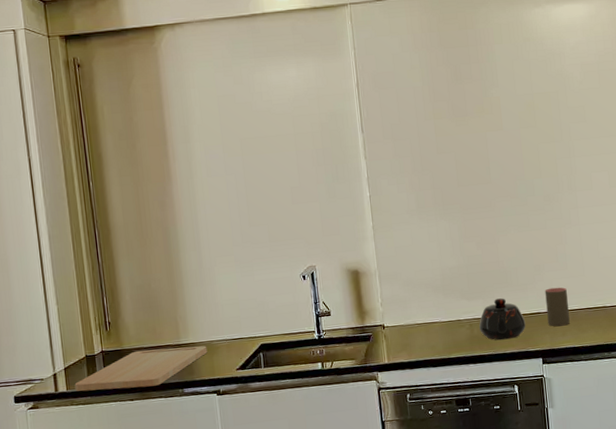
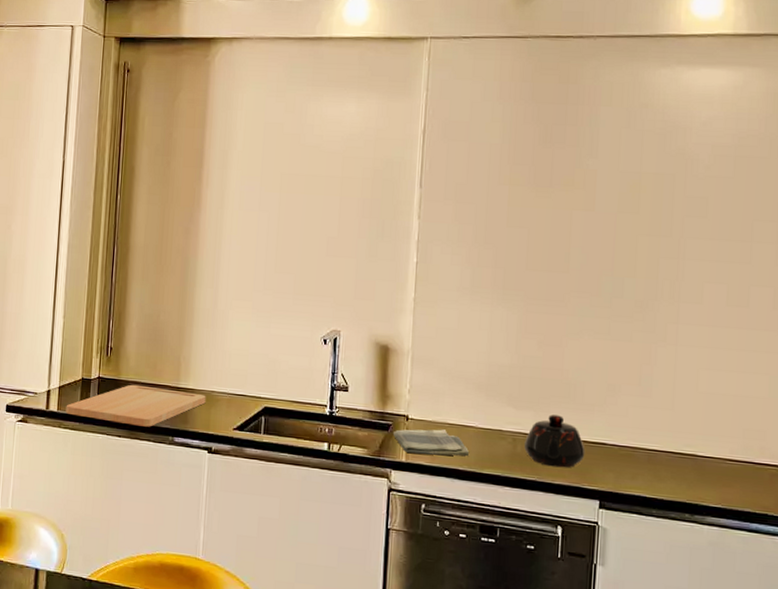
dish towel: none [373,329,438,355] -> present [392,429,470,457]
cup: present [545,287,570,327] -> none [614,416,646,468]

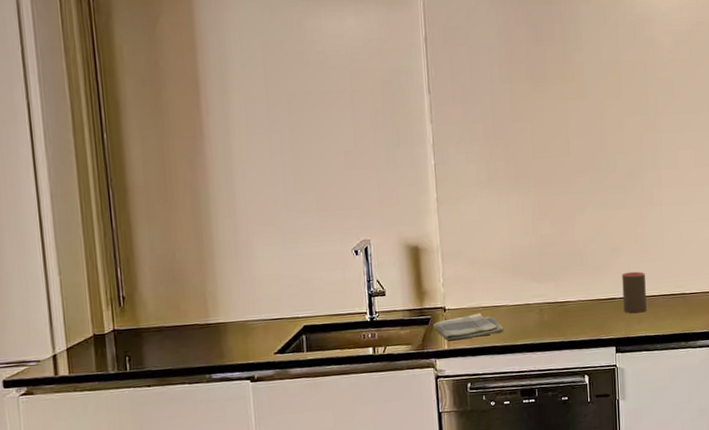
cutting board: present [65,384,206,427] -> none [79,326,241,376]
teapot: present [524,414,585,468] -> none [550,281,600,327]
cup: none [614,416,646,468] -> present [622,271,647,314]

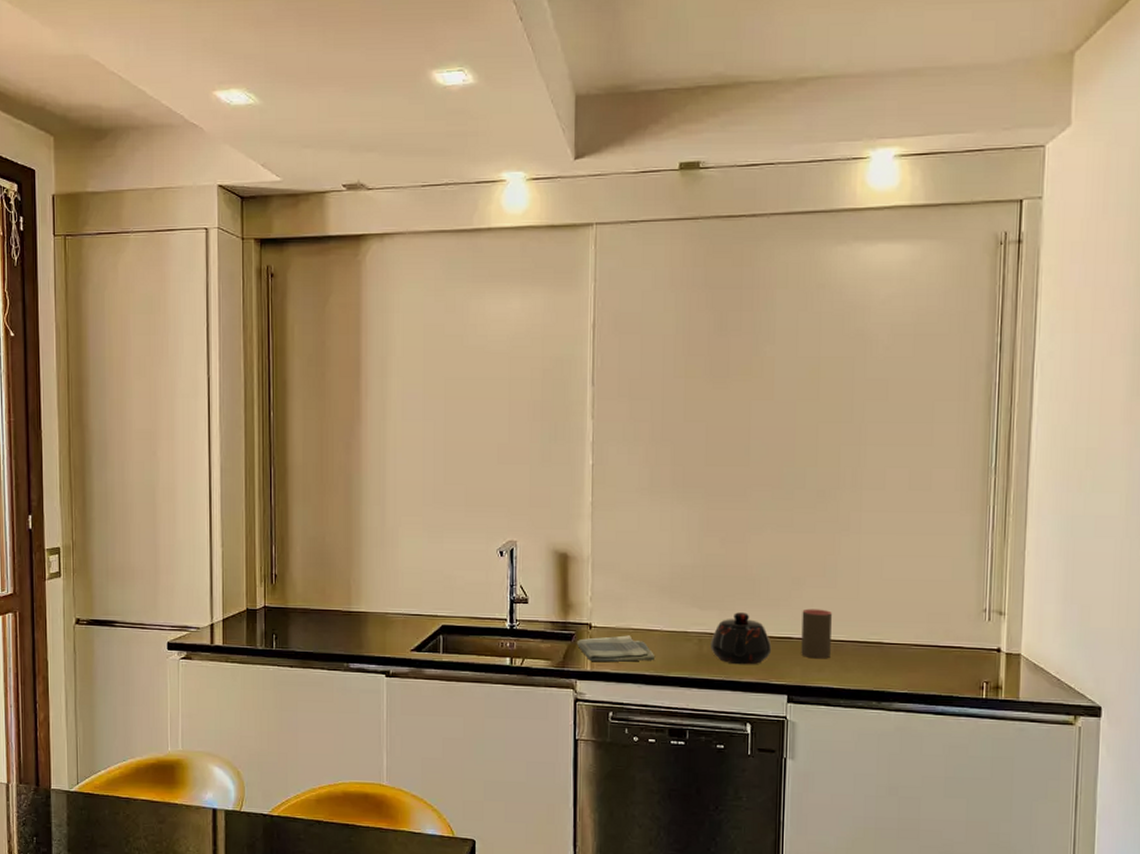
teapot: none [550,281,600,327] -> present [711,612,772,665]

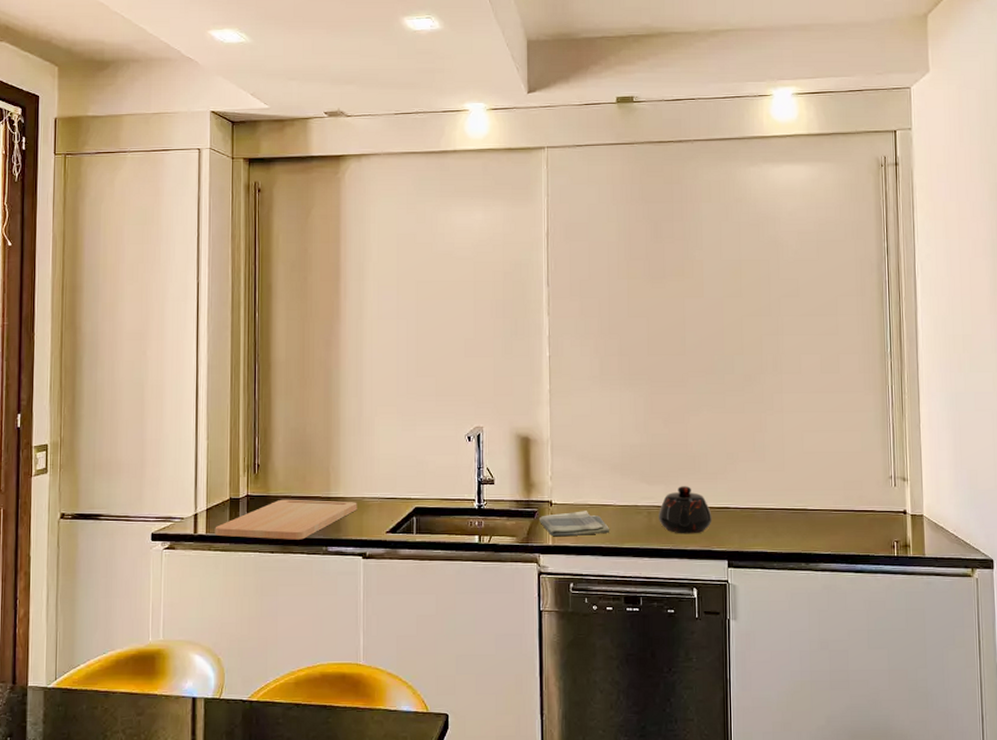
cutting board: none [232,611,380,655] -> present [215,499,357,540]
cup: present [801,608,832,659] -> none [737,480,763,526]

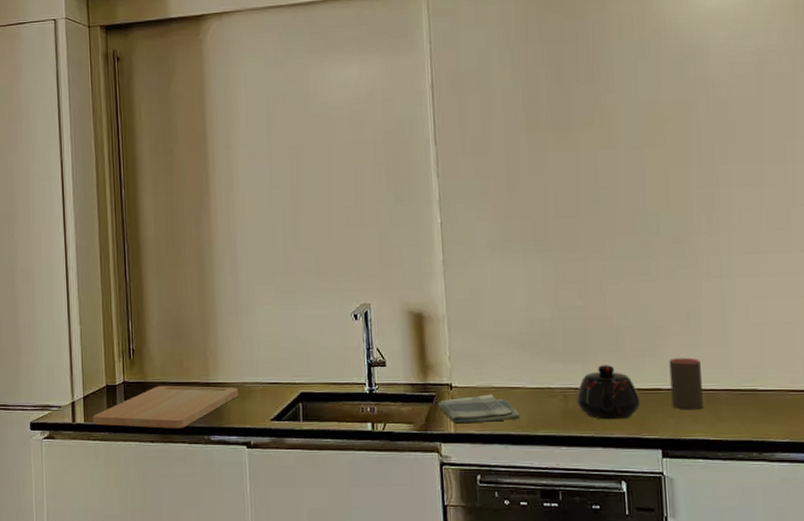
cup: none [737,480,763,526] -> present [669,357,703,410]

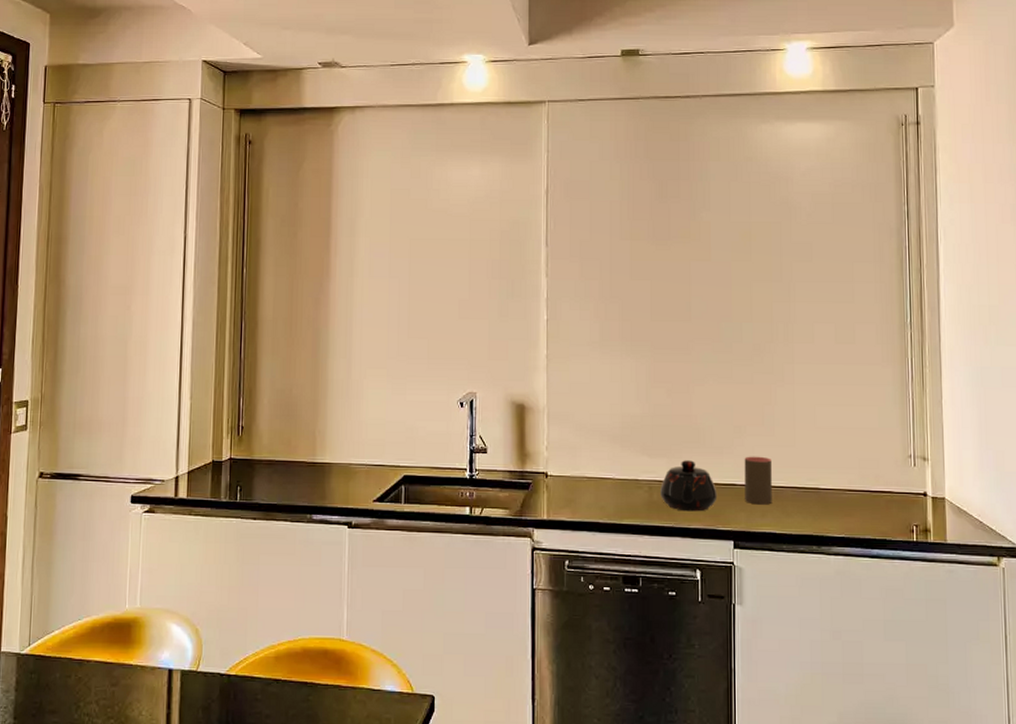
cutting board: present [93,385,239,429] -> none [196,463,344,506]
dish towel: present [437,394,521,424] -> none [533,483,609,511]

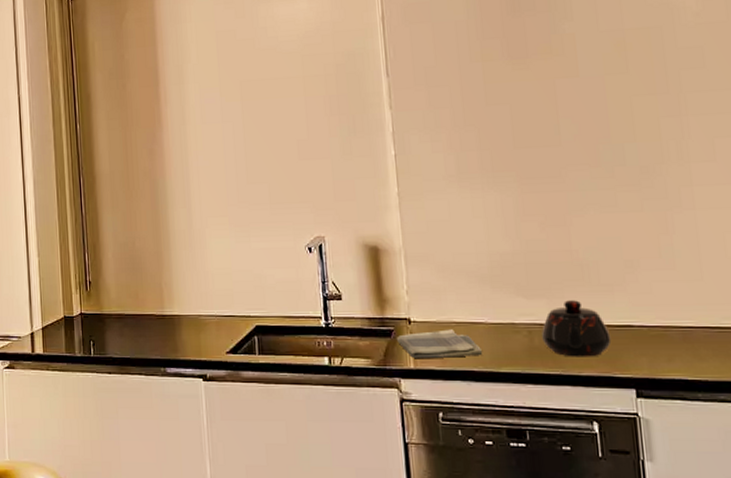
dish towel: none [533,483,609,511] -> present [396,329,483,359]
cup: present [744,456,772,505] -> none [640,293,680,348]

